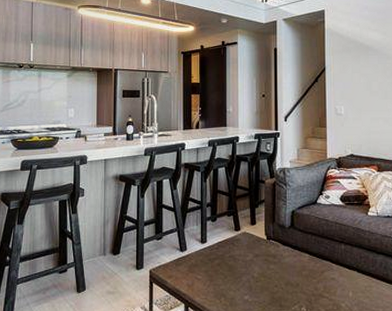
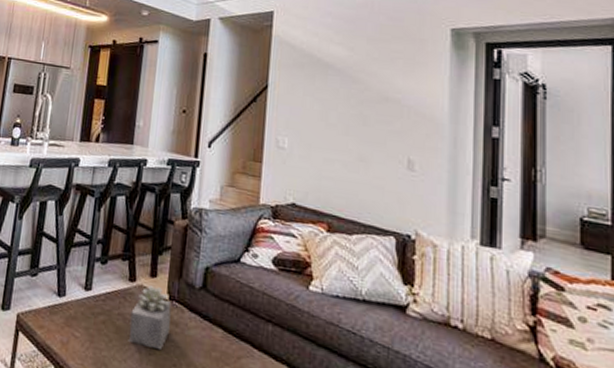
succulent plant: none [239,232,270,276] -> present [128,285,172,349]

